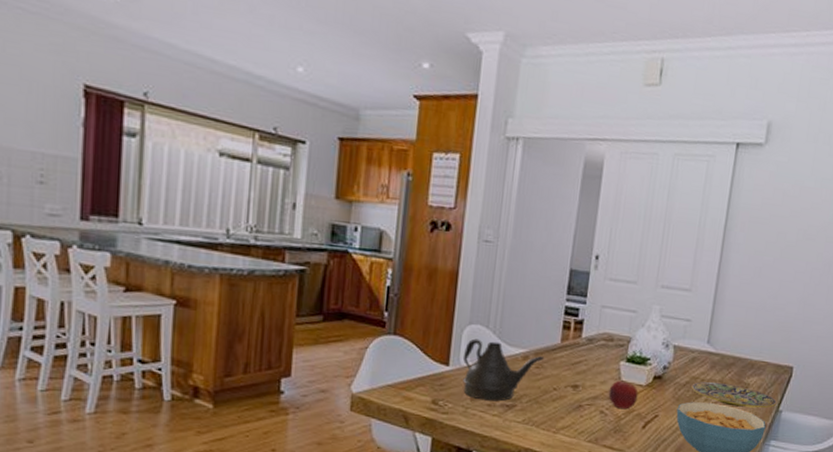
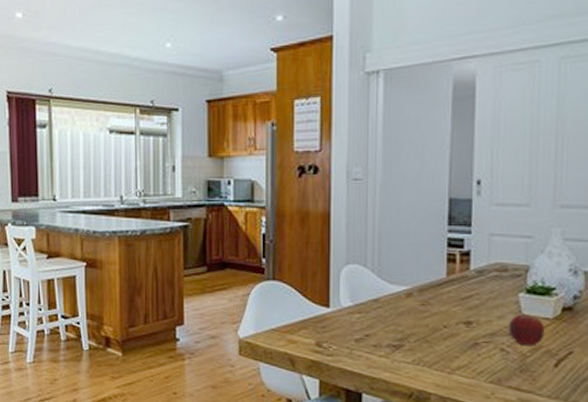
teapot: present [463,338,545,402] -> none [344,278,430,342]

